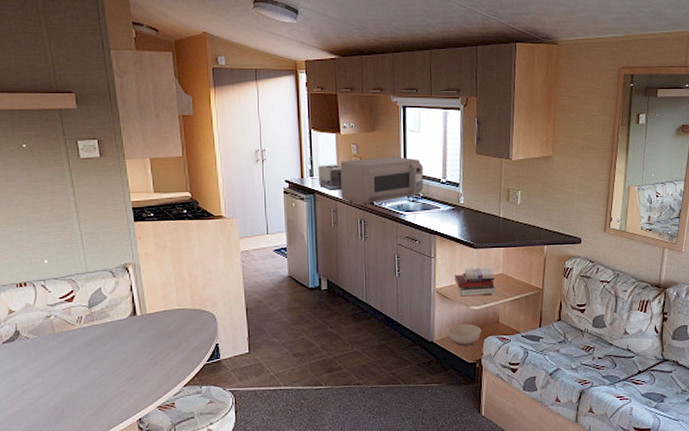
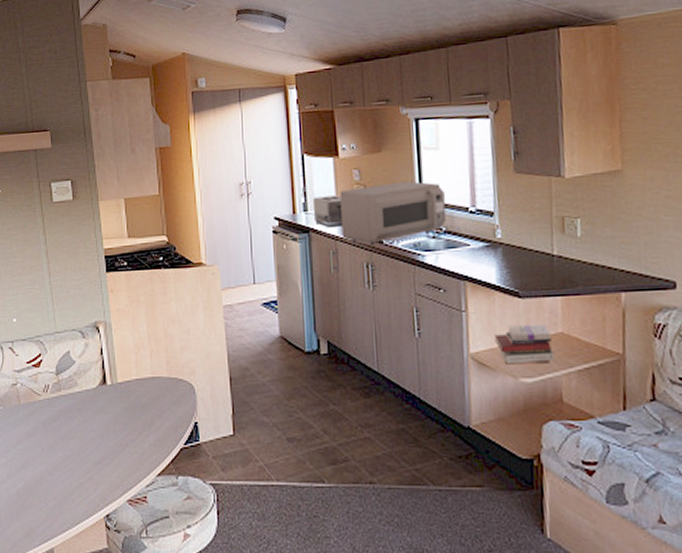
bowl: present [447,323,482,346] -> none [489,402,538,434]

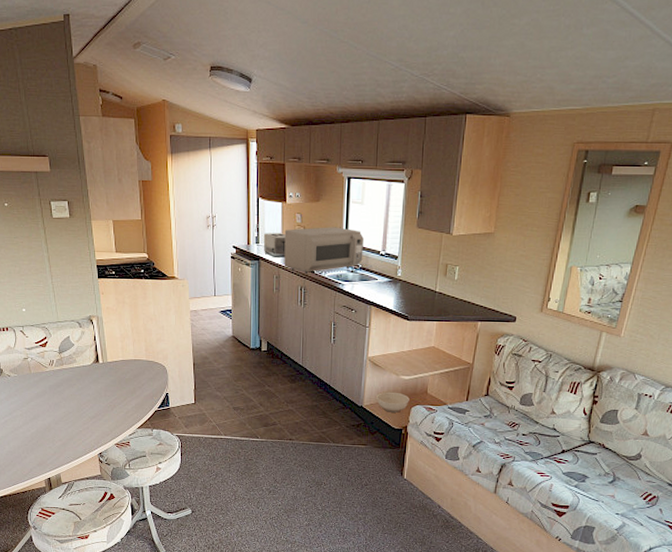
bowl: none [489,402,538,434] -> present [376,391,410,413]
books: present [494,324,555,364] -> none [387,339,427,367]

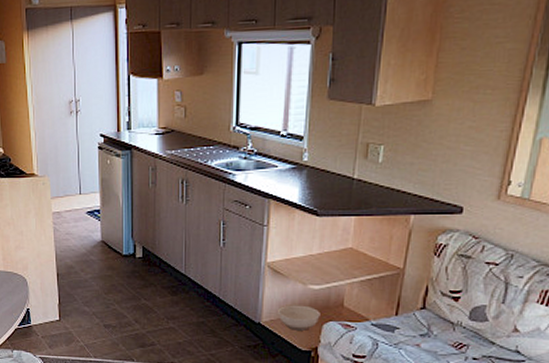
toaster: present [263,233,286,257] -> none [136,116,163,145]
microwave: present [284,227,364,275] -> none [161,104,259,165]

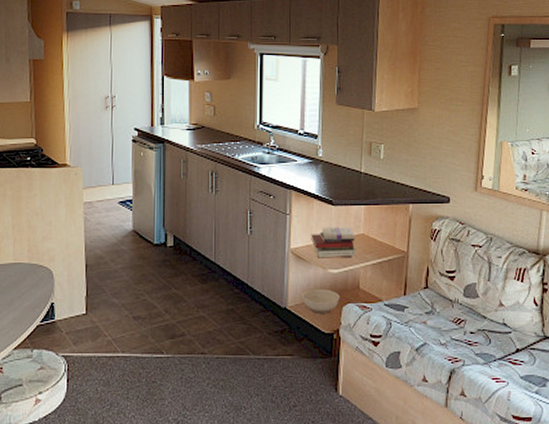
books: none [290,240,342,274] -> present [311,227,356,258]

